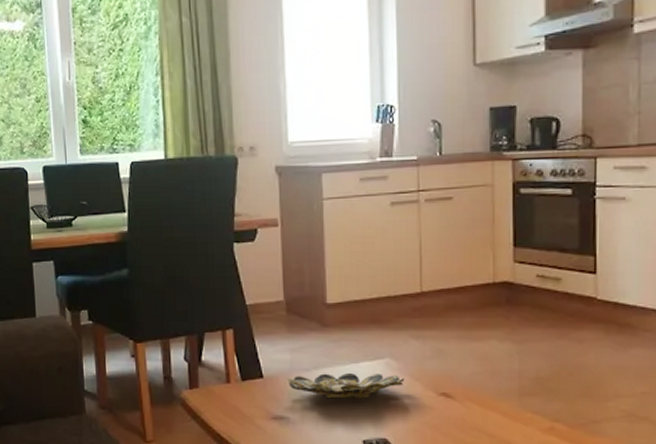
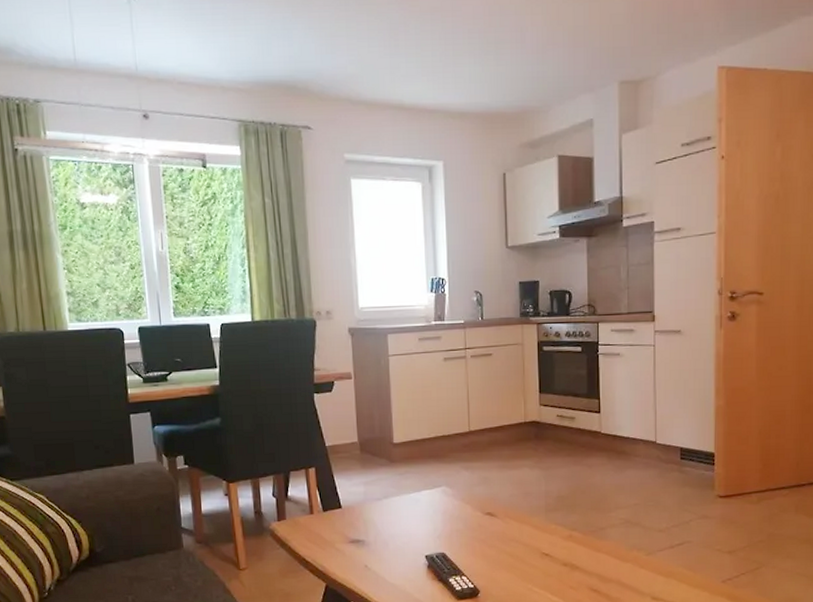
bowl: present [287,373,405,398] -> none [362,499,458,522]

